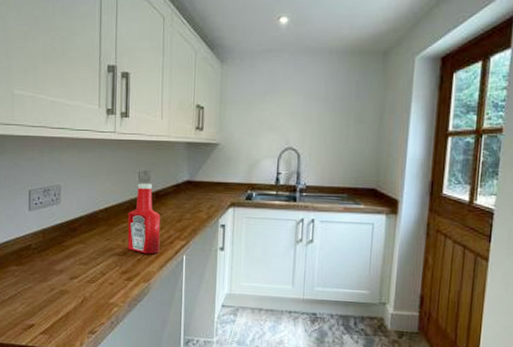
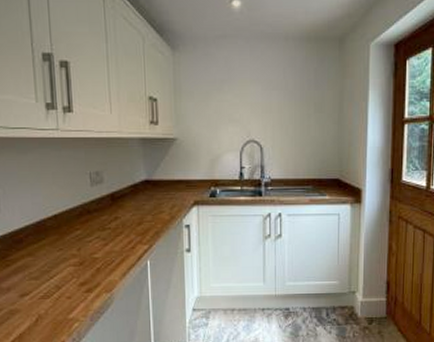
ketchup bottle: present [127,183,161,255] -> none [81,185,121,262]

